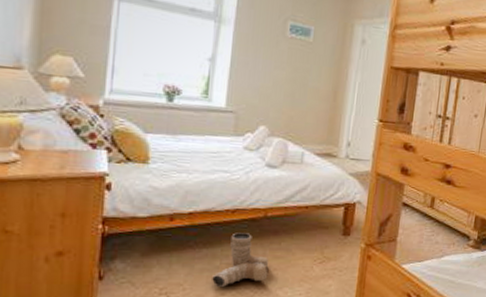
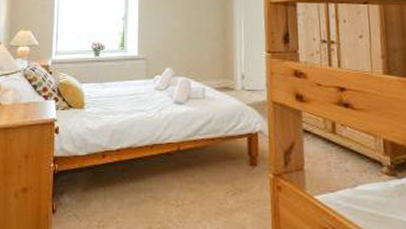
boots: present [212,232,268,287] -> none [139,166,187,220]

